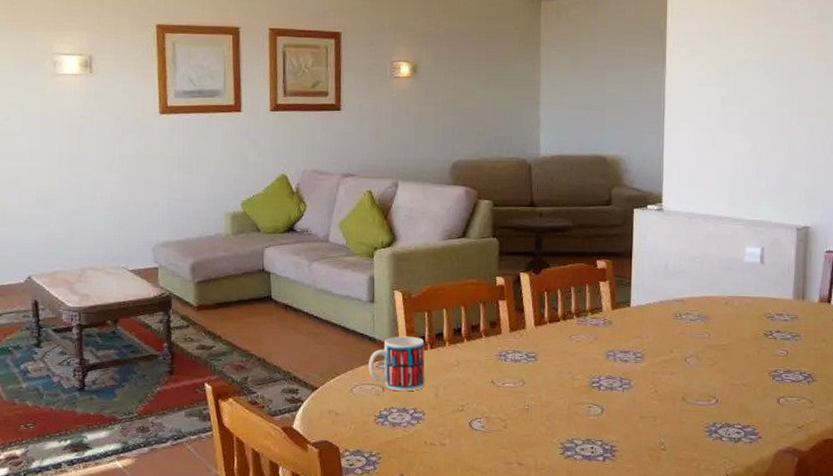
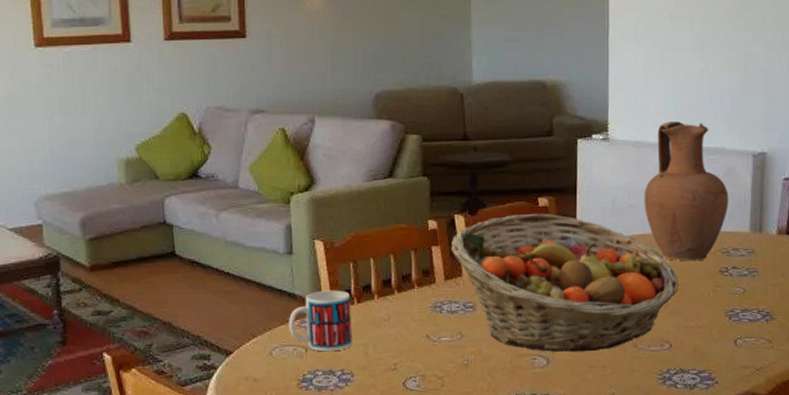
fruit basket: none [517,274,725,403] -> present [452,213,679,352]
vase: none [694,195,774,324] -> present [644,121,729,262]

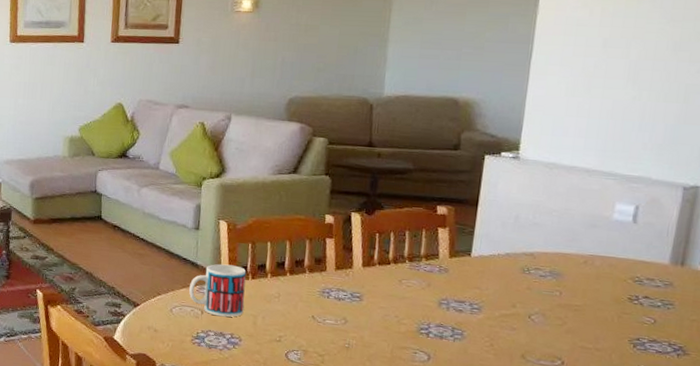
fruit basket: present [452,213,679,352] -> none [345,218,580,356]
vase: present [644,121,729,262] -> none [550,146,649,286]

